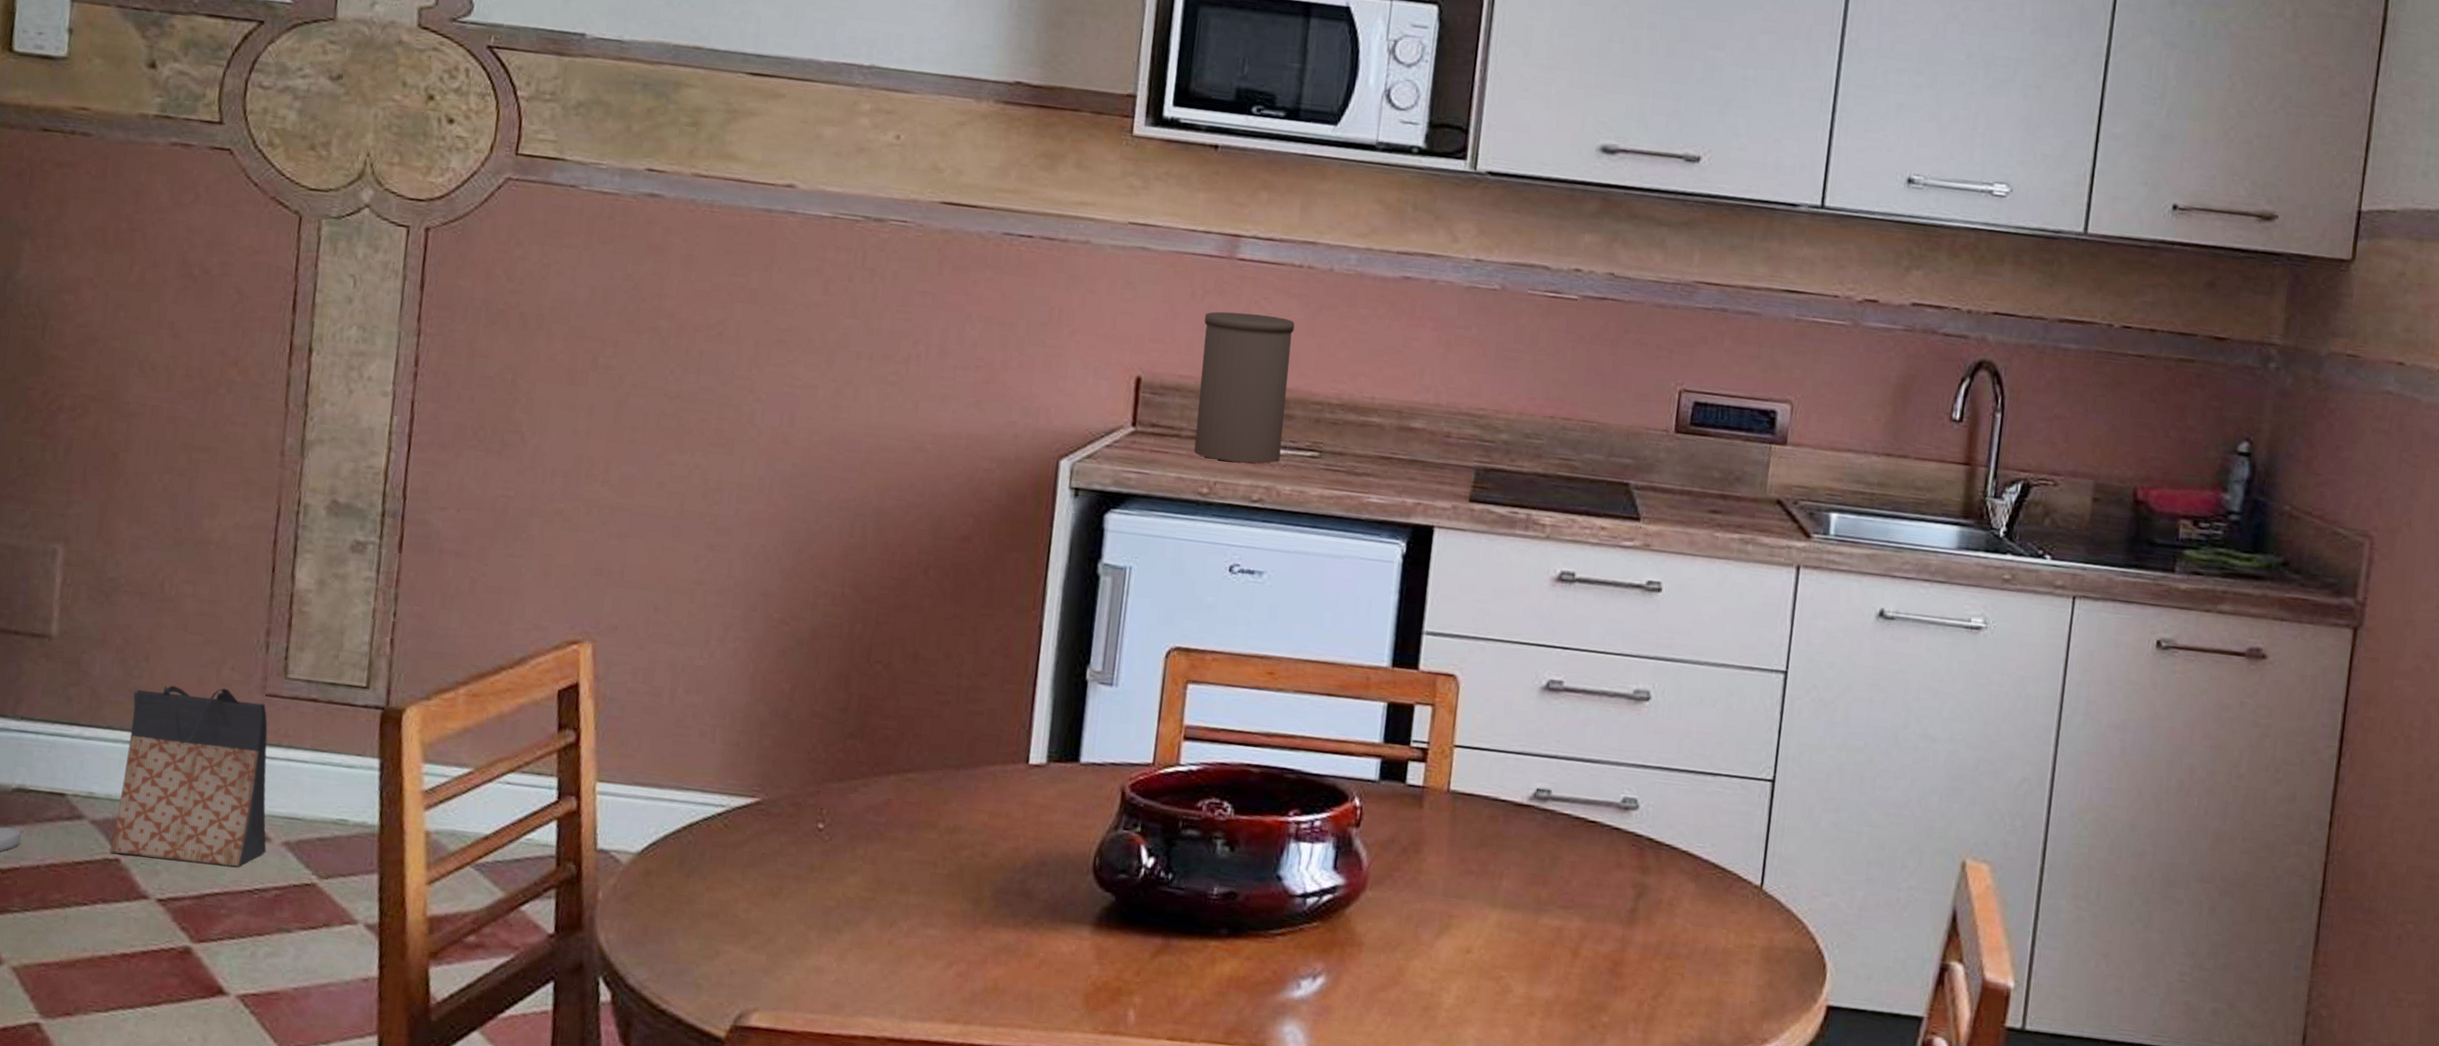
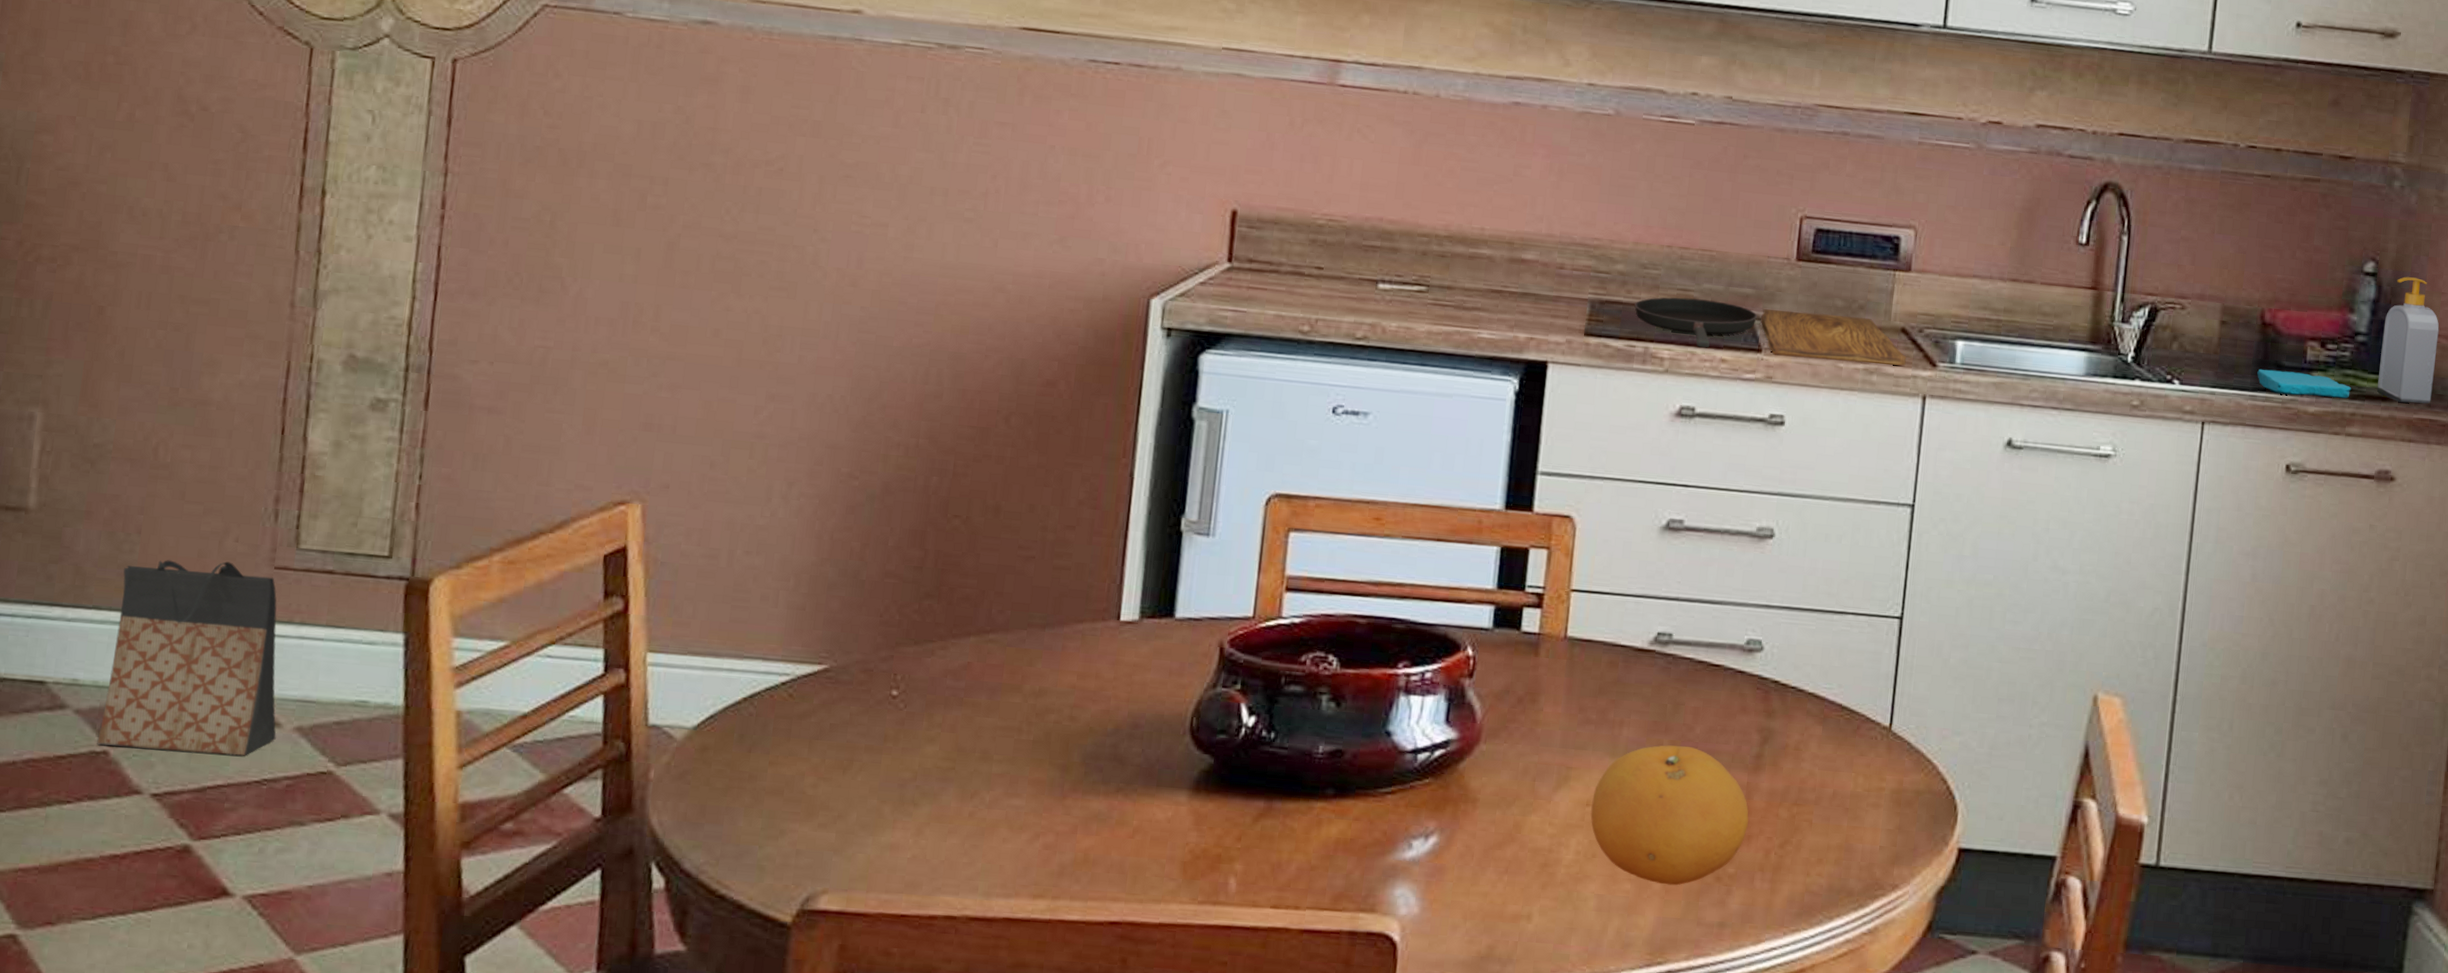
canister: present [1194,311,1295,463] -> none [1294,140,1400,299]
fruit: none [1470,897,1623,1032] -> present [1590,745,1749,886]
frying pan: none [1518,466,1636,516] -> present [1634,297,1757,348]
cutting board: none [1640,479,1781,537] -> present [1761,309,1907,366]
sponge: none [2129,546,2224,577] -> present [2257,369,2352,399]
soap bottle: none [2249,457,2314,583] -> present [2376,276,2439,404]

